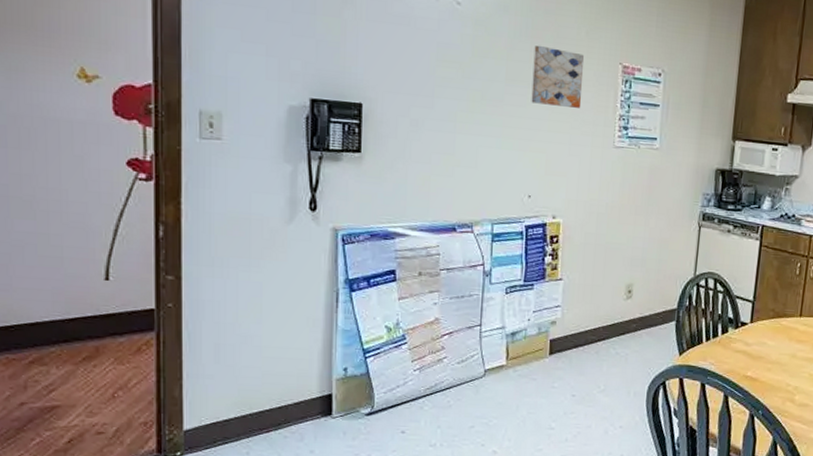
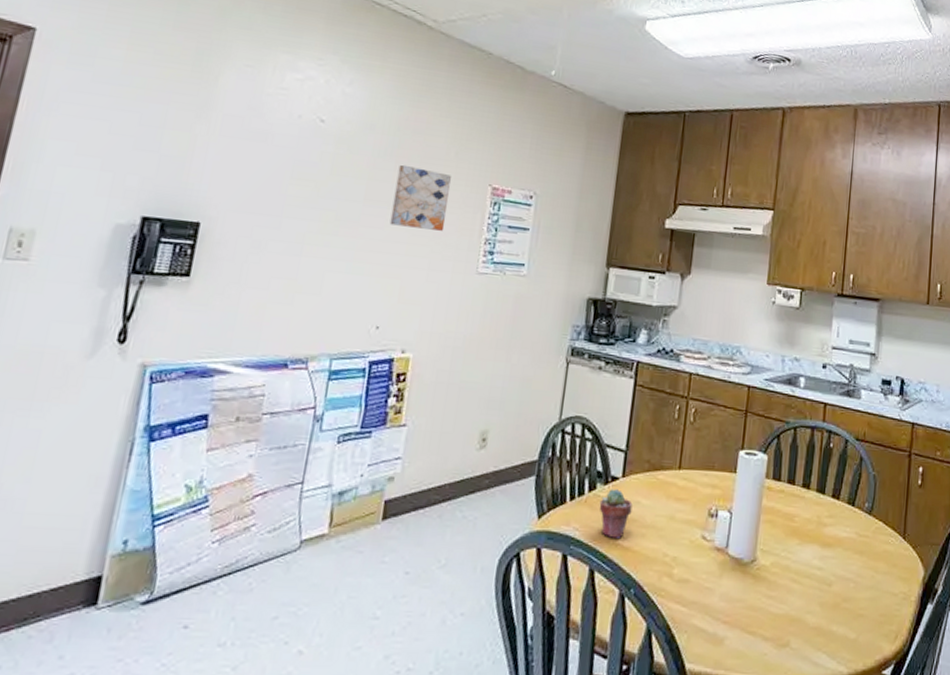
potted succulent: none [731,332,760,371] -> present [599,489,633,538]

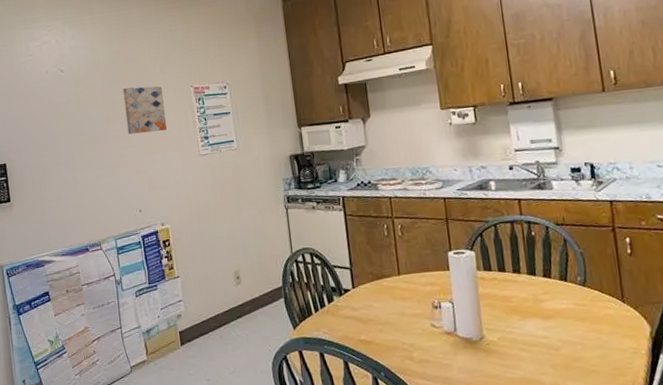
potted succulent: present [599,489,633,538] -> none [339,298,367,336]

